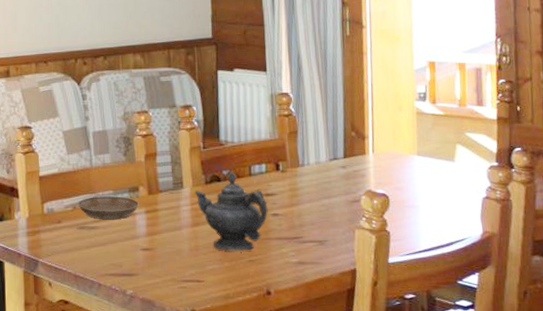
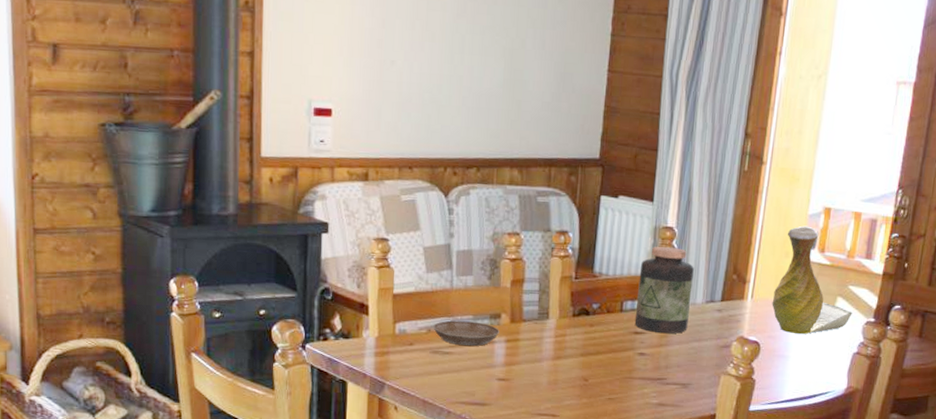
teapot: present [194,171,268,251] -> none [560,305,635,389]
jar: none [262,111,316,193] -> present [634,246,695,334]
vase: none [393,80,474,183] -> present [772,225,853,334]

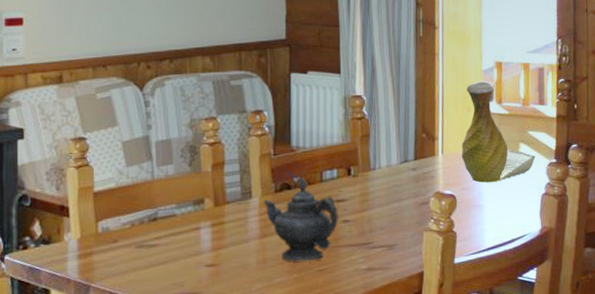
saucer: present [433,320,499,347] -> none [137,210,204,236]
teapot: none [560,305,635,389] -> present [263,178,338,262]
jar: present [634,246,695,334] -> none [335,114,387,198]

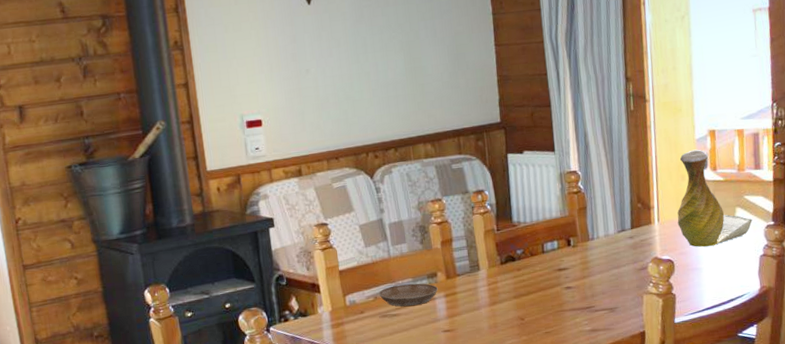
saucer: none [137,210,204,236] -> present [378,283,438,307]
teapot: present [263,178,338,262] -> none [491,250,562,326]

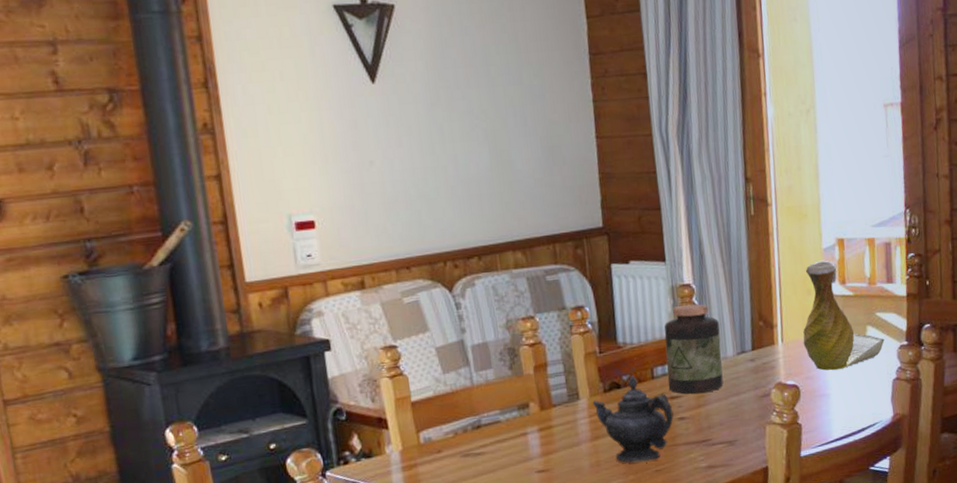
saucer: present [378,283,438,307] -> none [459,415,530,444]
teapot: none [491,250,562,326] -> present [592,375,674,463]
jar: none [553,188,605,267] -> present [664,304,723,394]

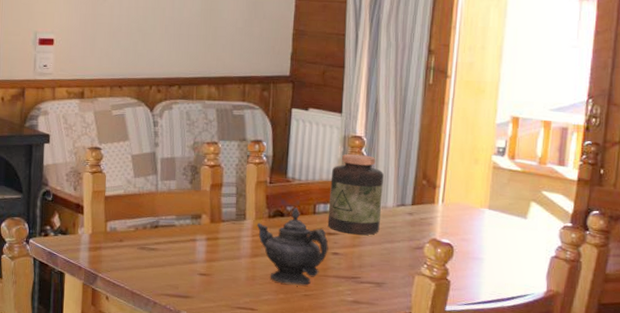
vase: present [803,260,885,371] -> none [463,134,548,237]

